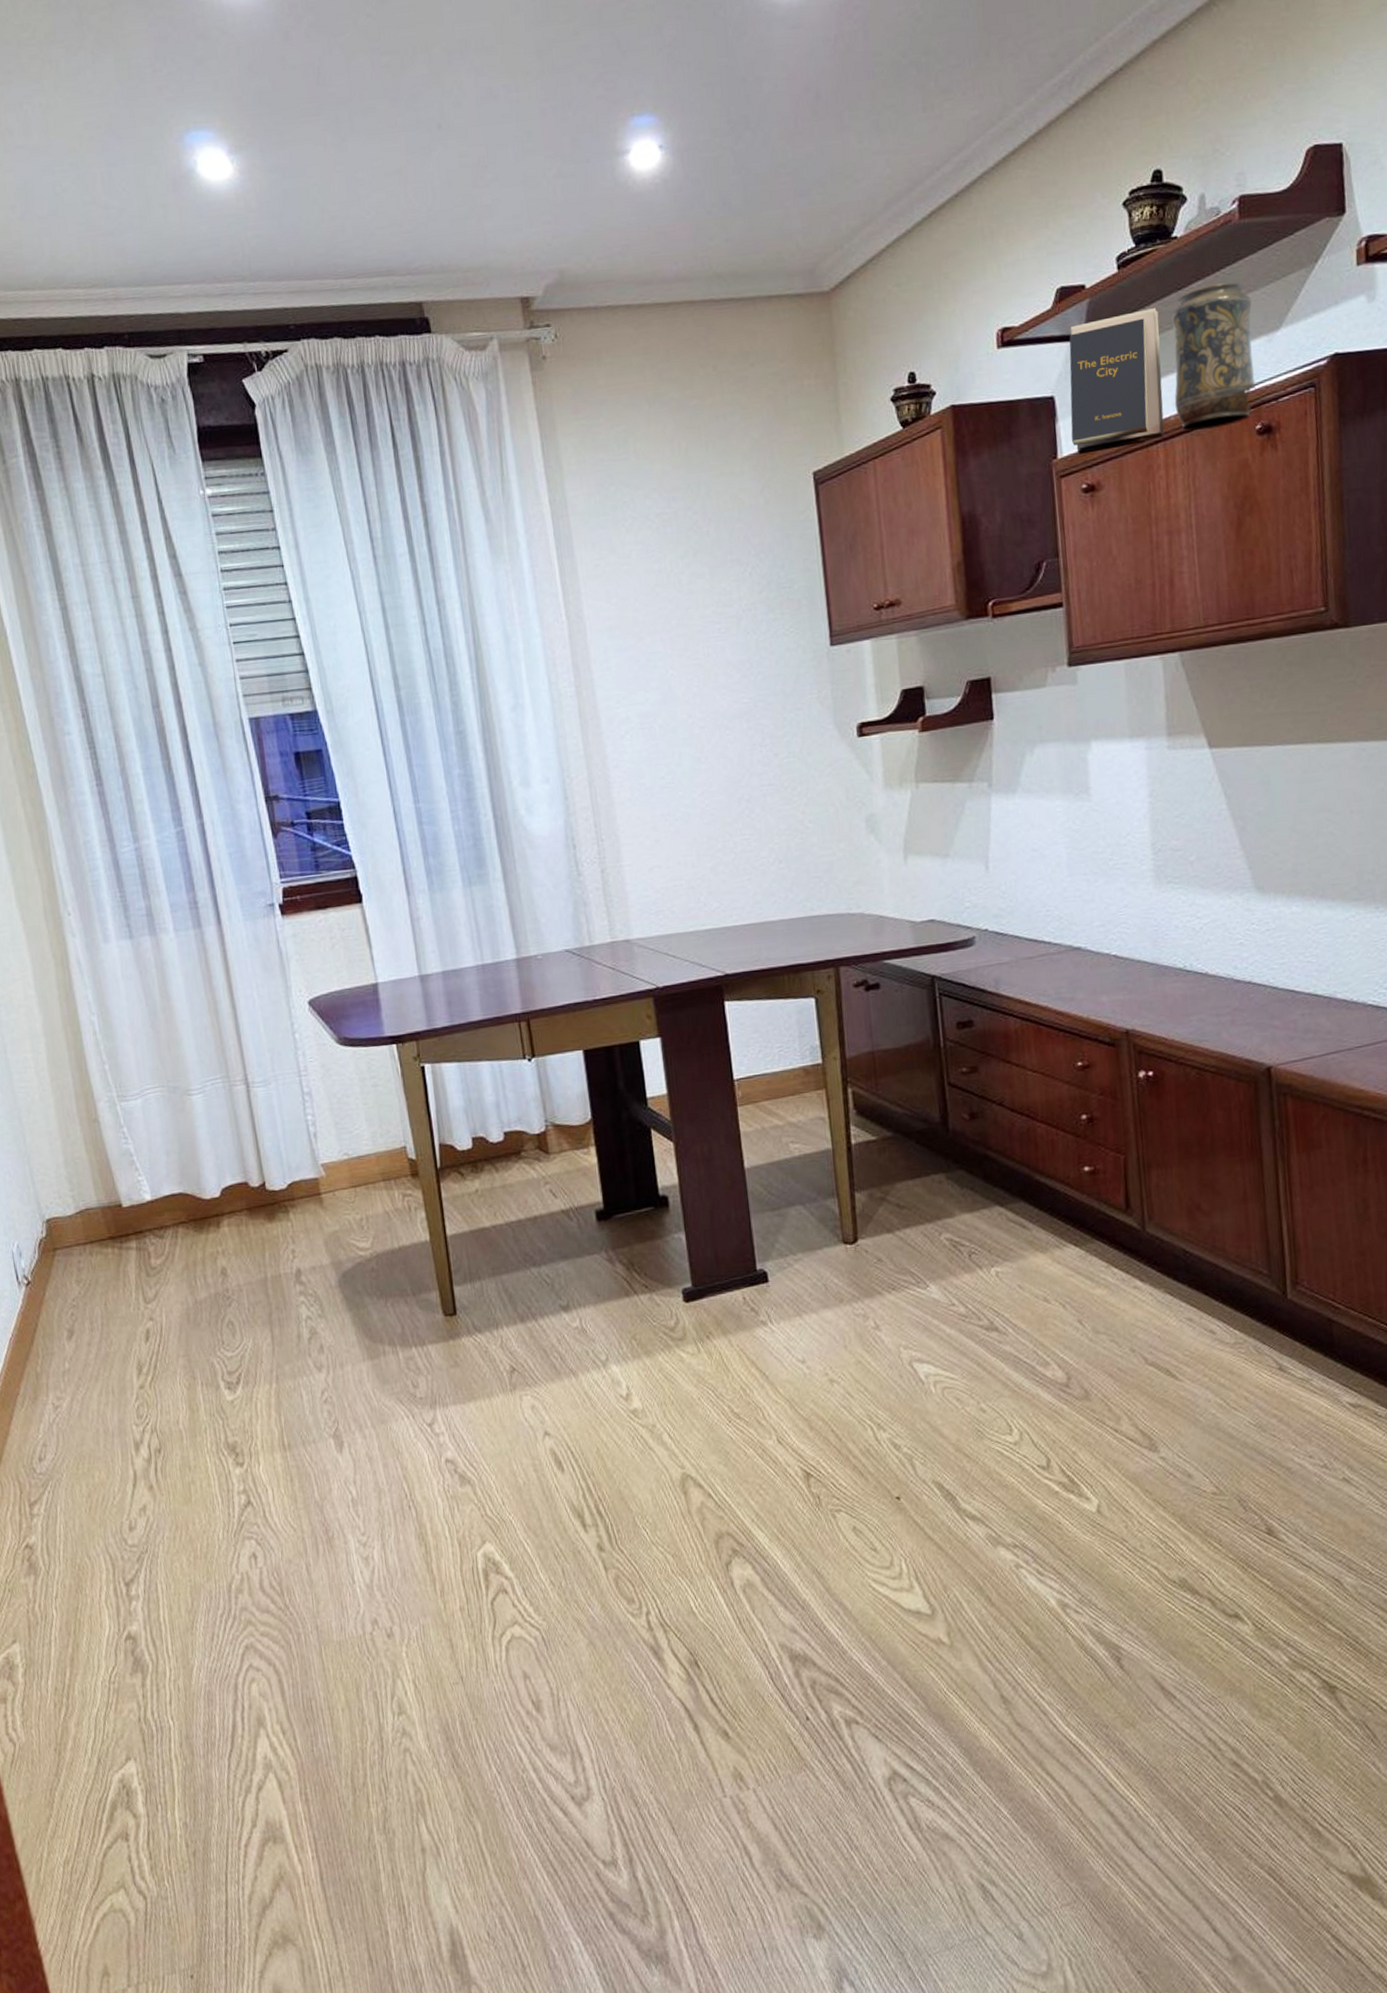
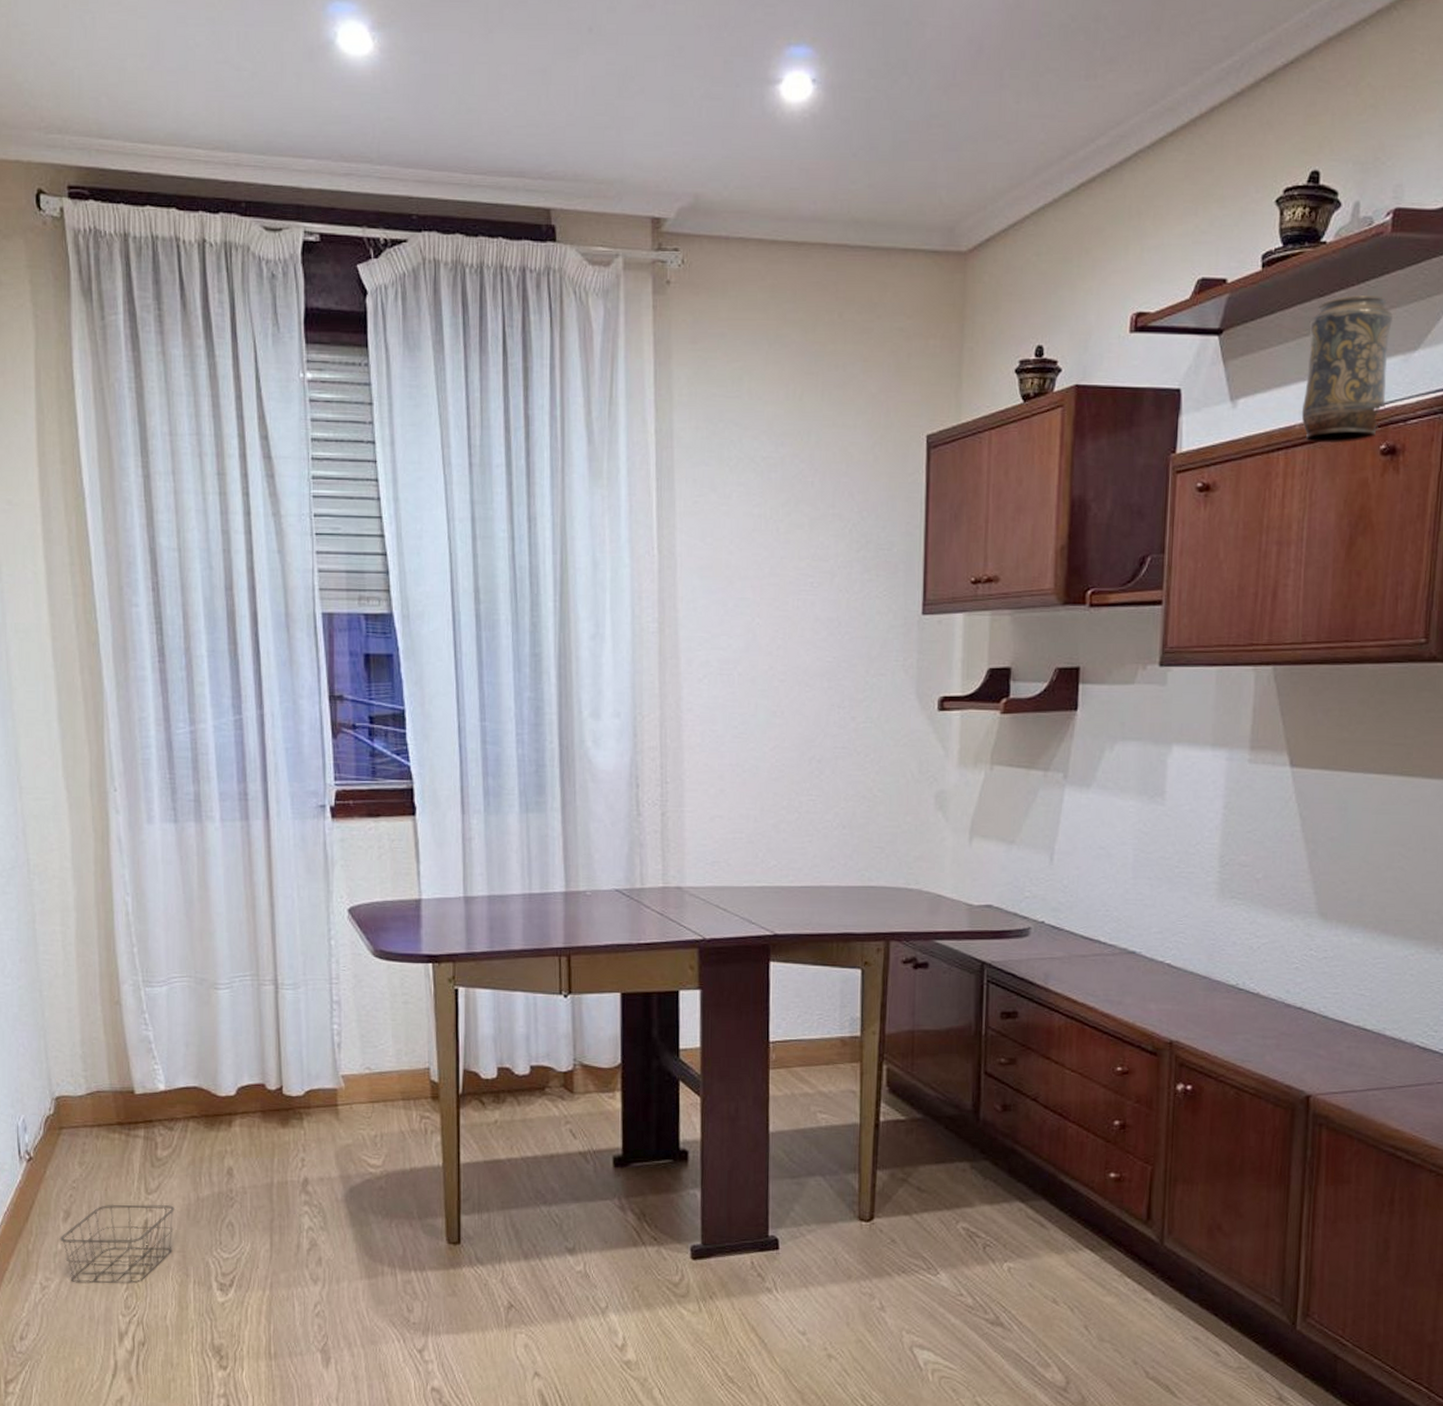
basket: none [66,1311,177,1399] -> present [59,1204,176,1283]
books: present [1069,307,1165,455] -> none [1192,311,1297,453]

